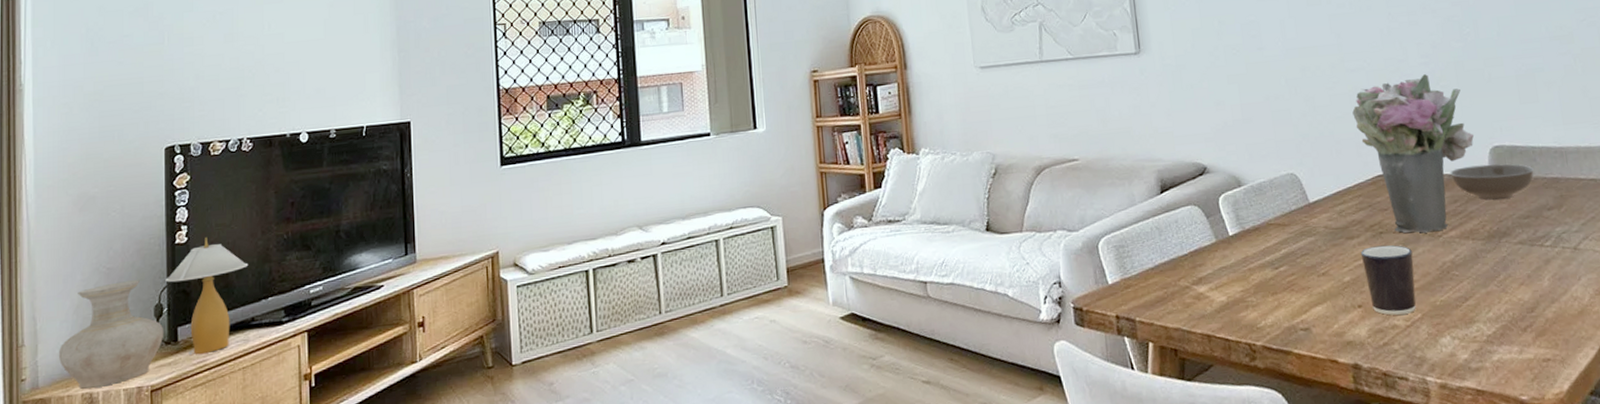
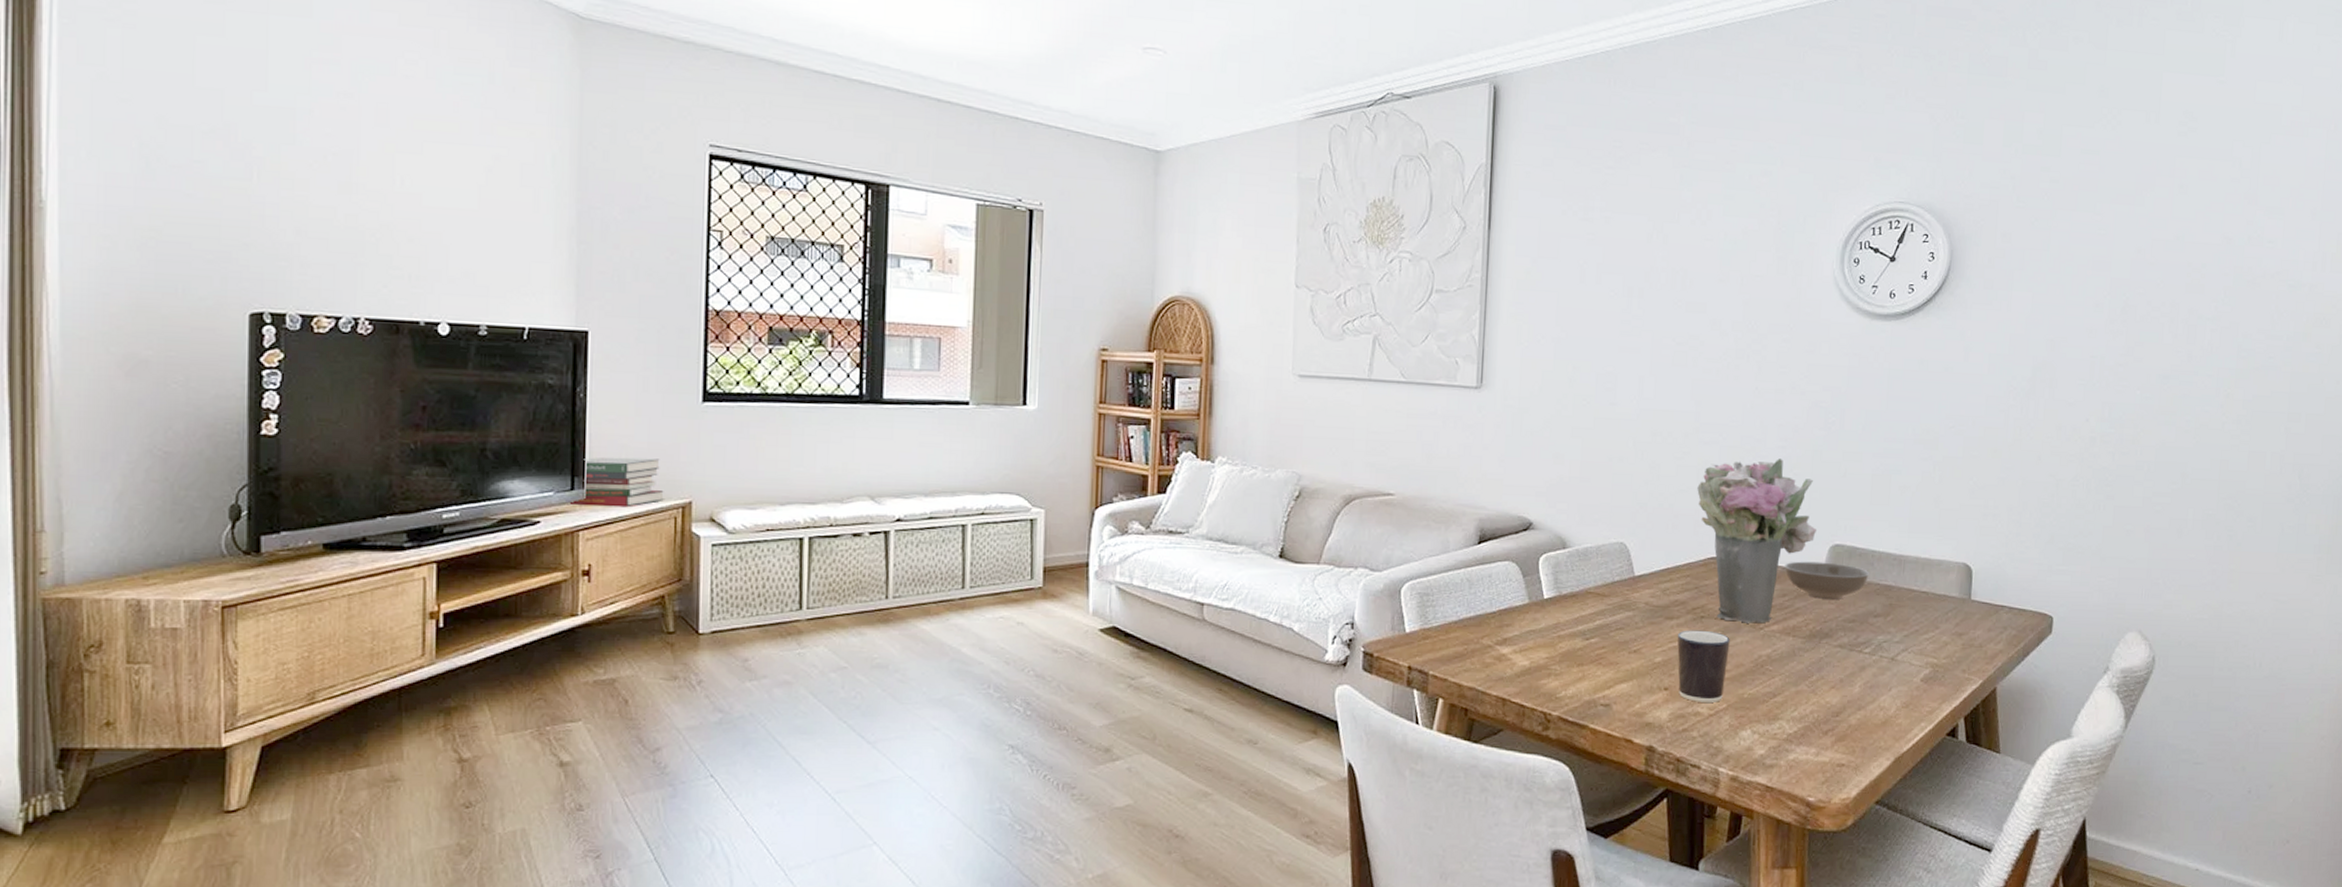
vase: present [58,280,164,390] -> none [93,471,242,595]
table lamp: present [165,238,249,356] -> none [245,433,361,572]
books: none [403,219,477,269] -> present [567,456,664,507]

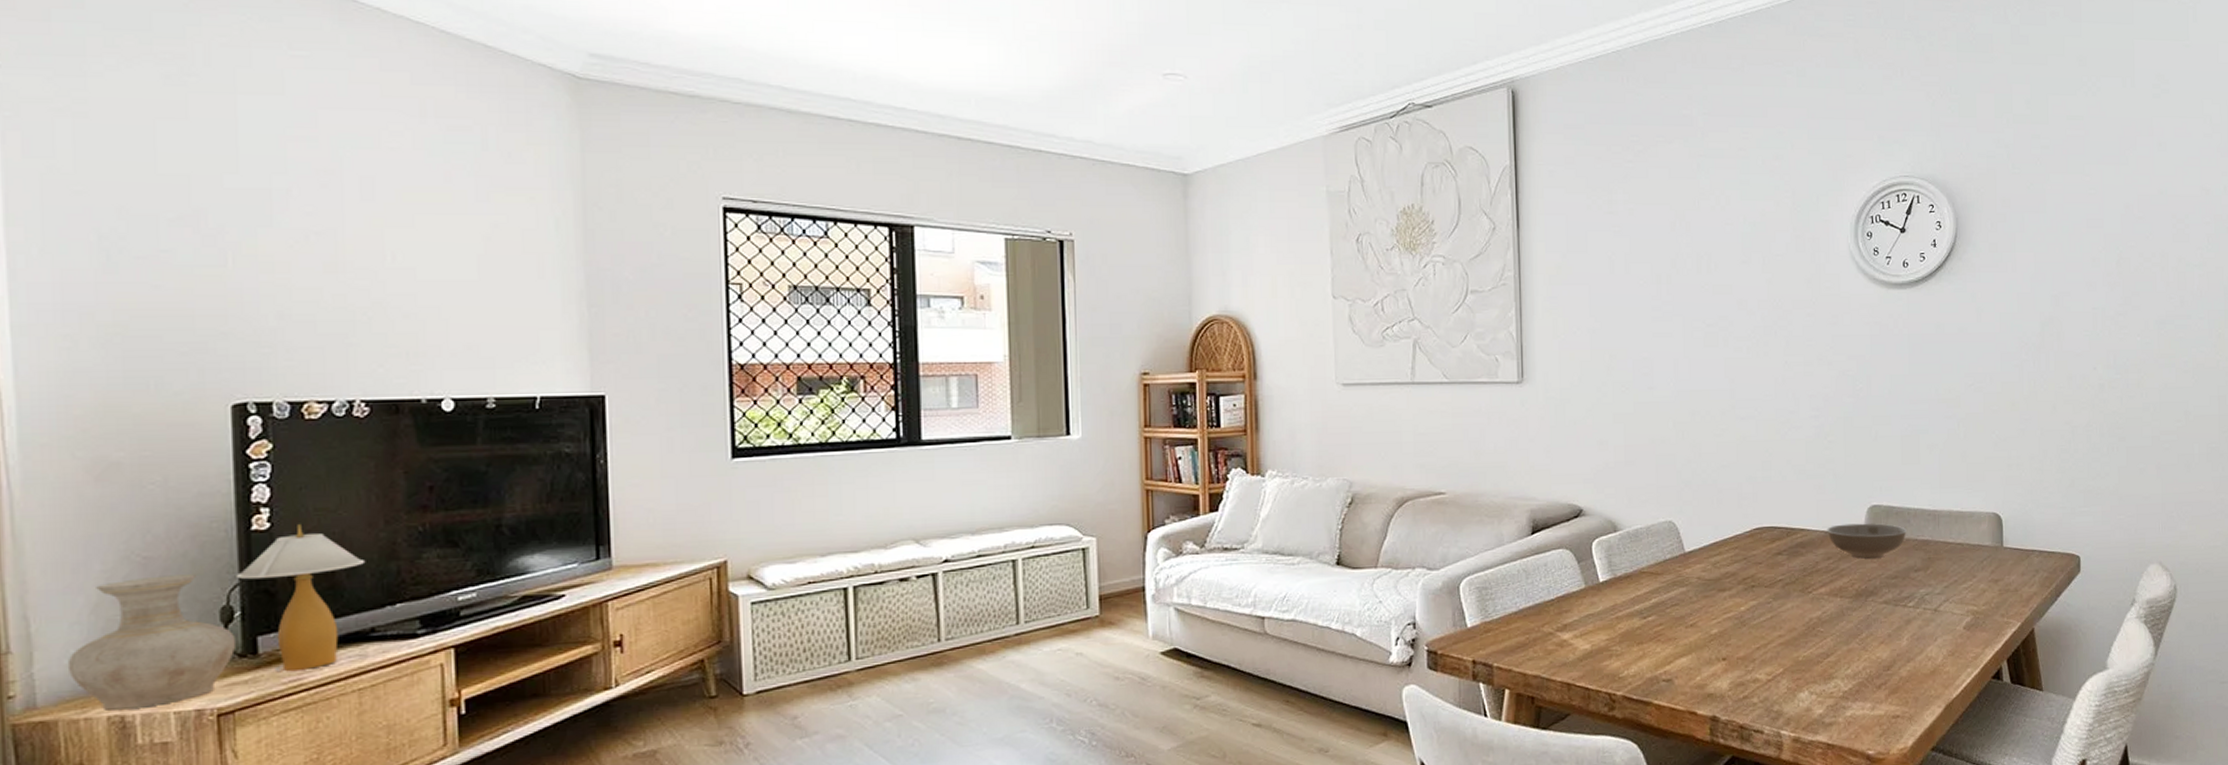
vase: none [93,471,242,595] -> present [67,574,237,712]
table lamp: none [245,433,361,572] -> present [236,525,366,673]
books: present [567,456,664,507] -> none [593,520,697,576]
mug: present [1677,630,1730,704] -> none [1730,599,1781,670]
flower bouquet: present [1697,459,1817,624] -> none [1738,428,1855,589]

